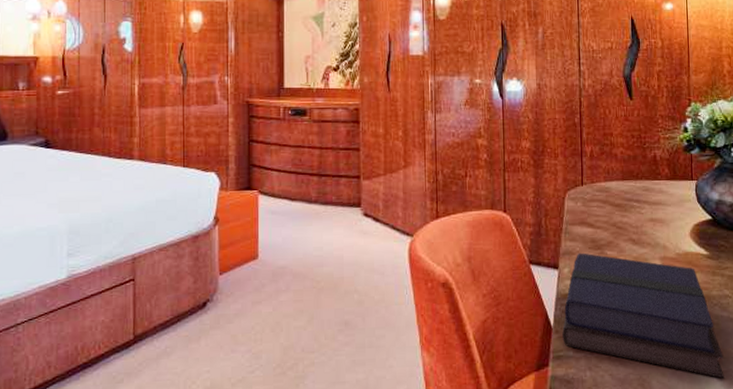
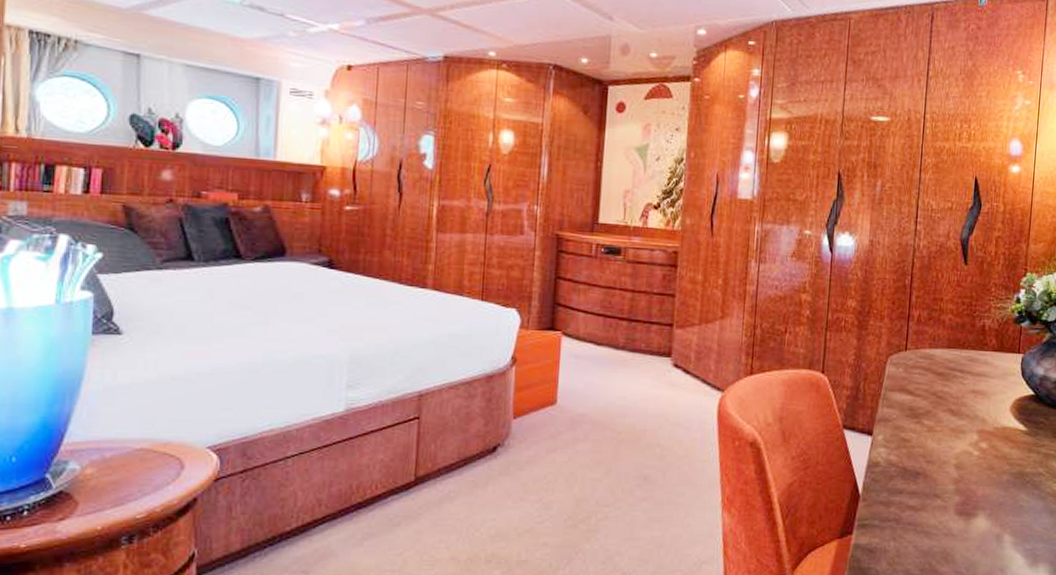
book: present [562,252,724,379] -> none [869,420,1030,557]

